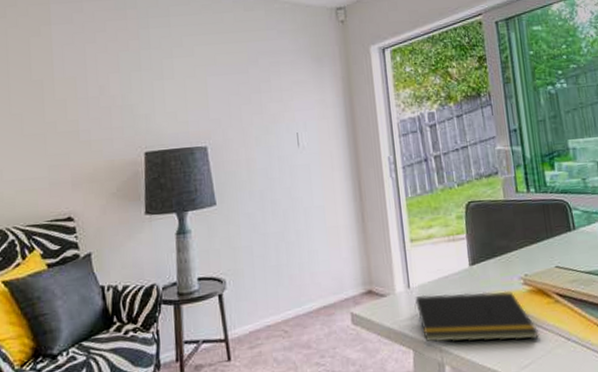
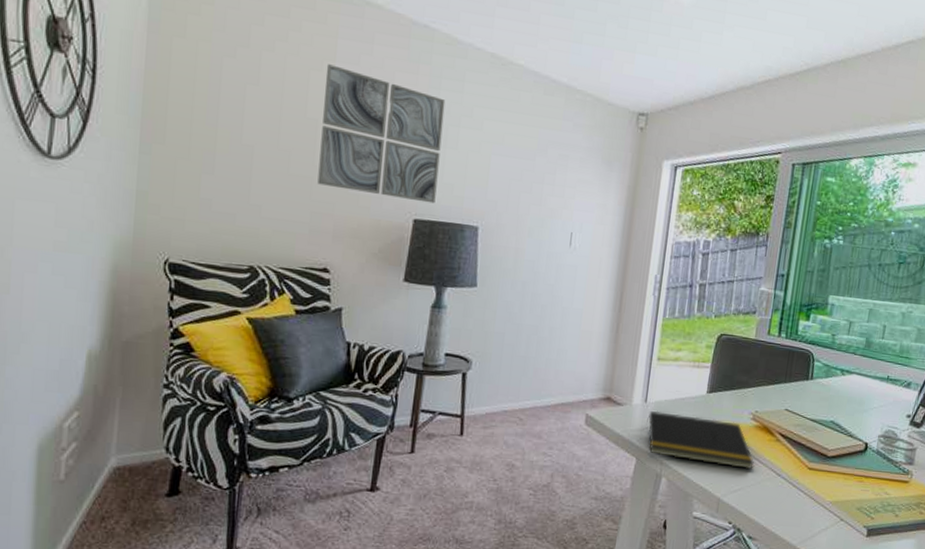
wall art: none [43,28,162,139] -> present [317,64,446,204]

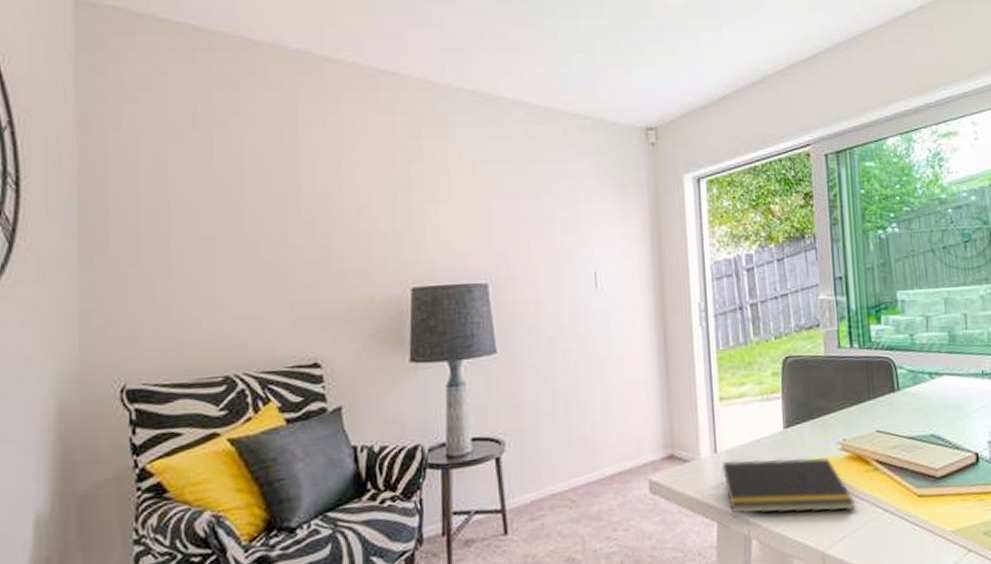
wall art: present [317,64,446,204] -> none [288,132,434,268]

